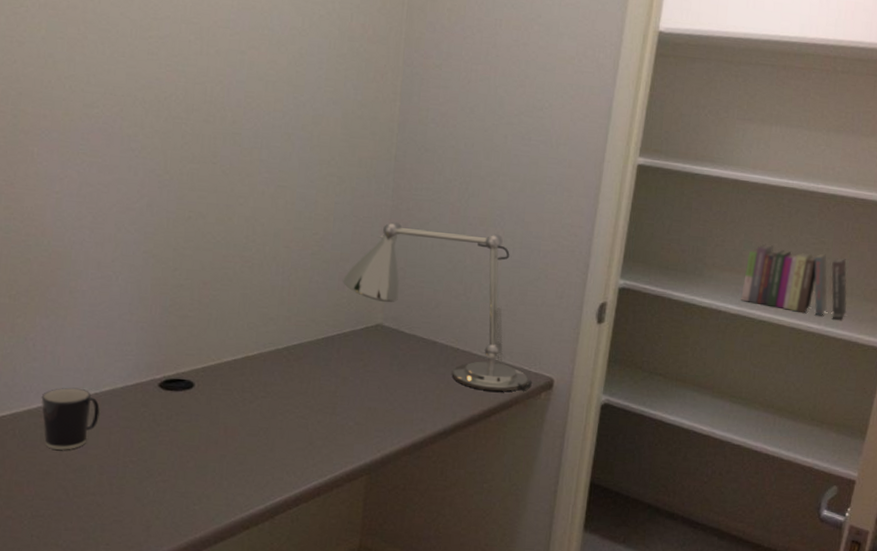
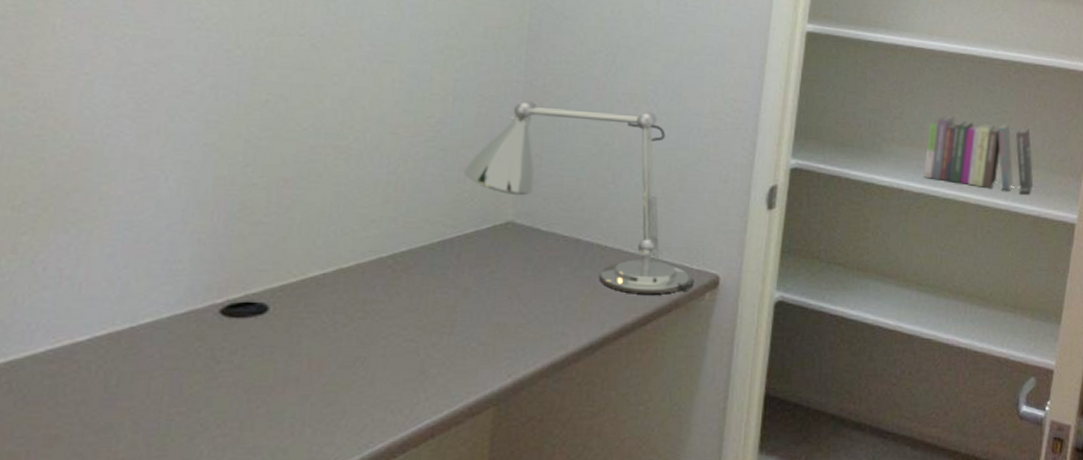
mug: present [41,387,100,450] -> none [51,321,137,405]

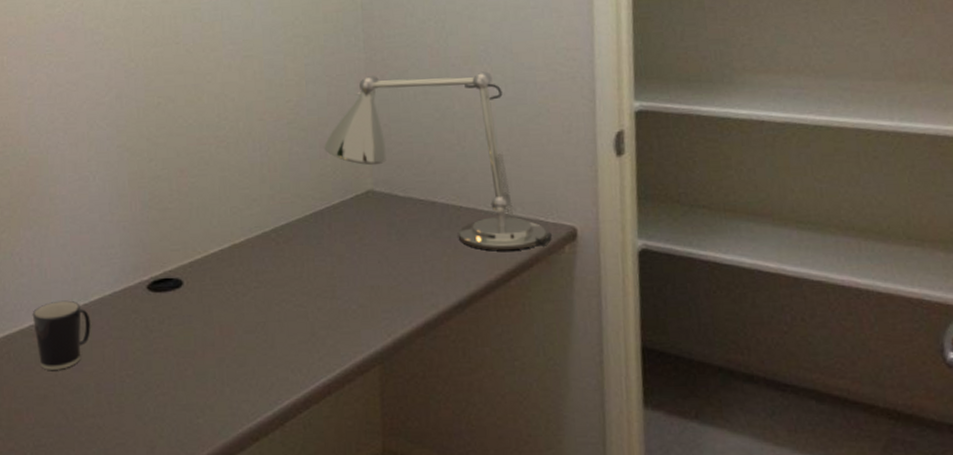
mug: none [51,321,137,405] -> present [32,300,91,370]
books: present [923,115,1034,194] -> none [784,34,925,112]

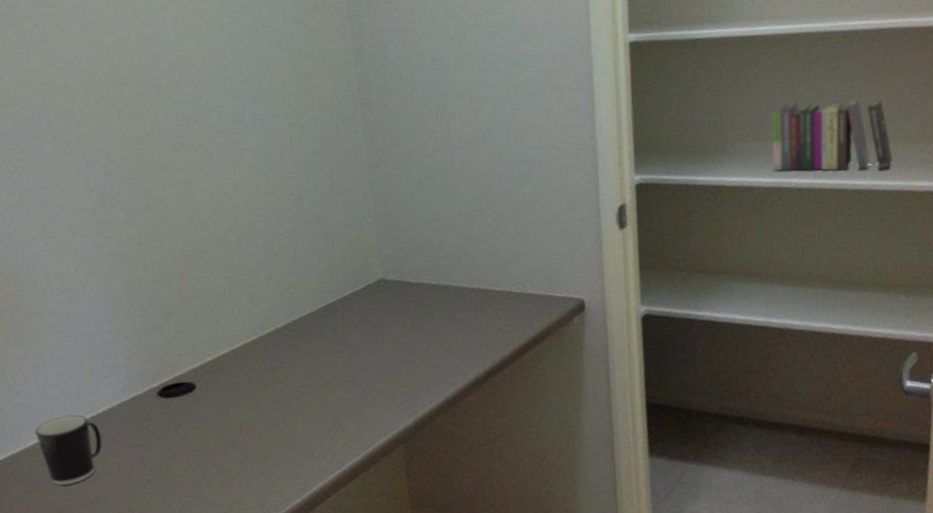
desk lamp: present [323,71,552,251] -> none [329,153,561,328]
books: none [784,34,925,112] -> present [771,99,893,172]

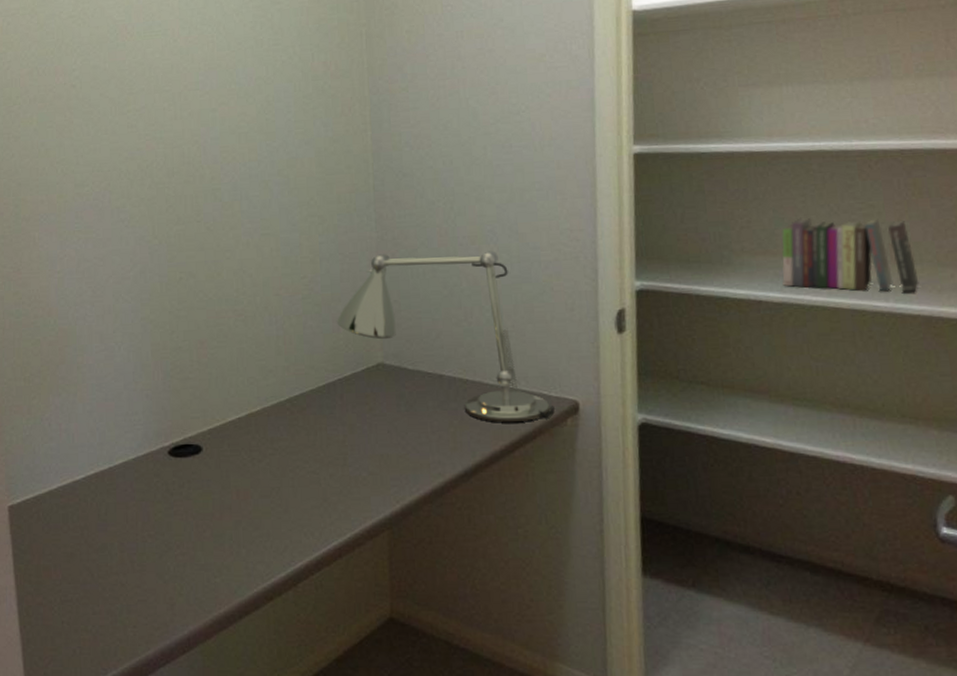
mug: present [34,414,103,486] -> none [60,464,115,529]
desk lamp: none [329,153,561,328] -> present [336,251,555,423]

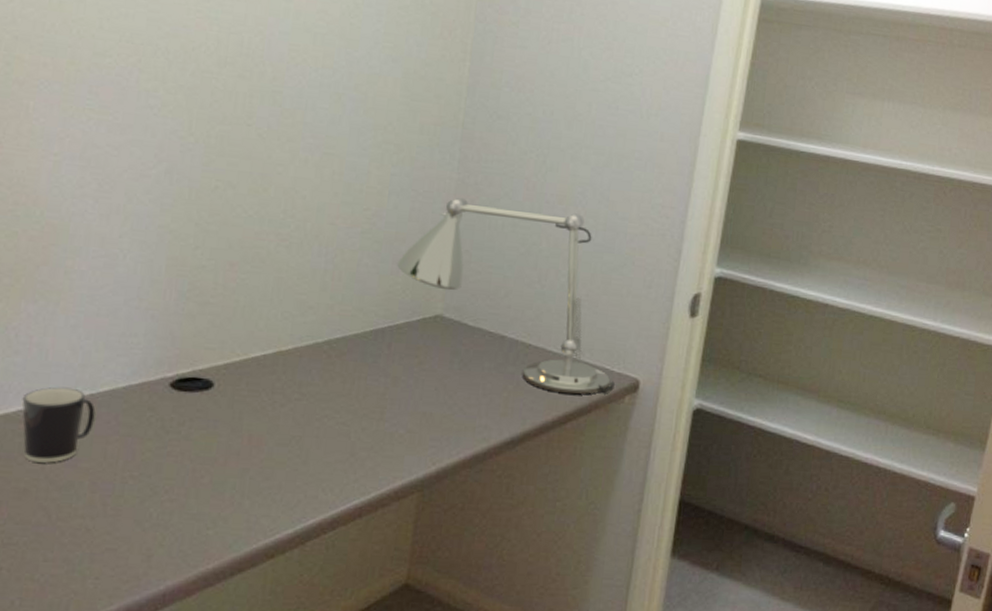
mug: none [60,464,115,529] -> present [22,387,96,463]
books: present [781,218,919,293] -> none [850,230,965,316]

